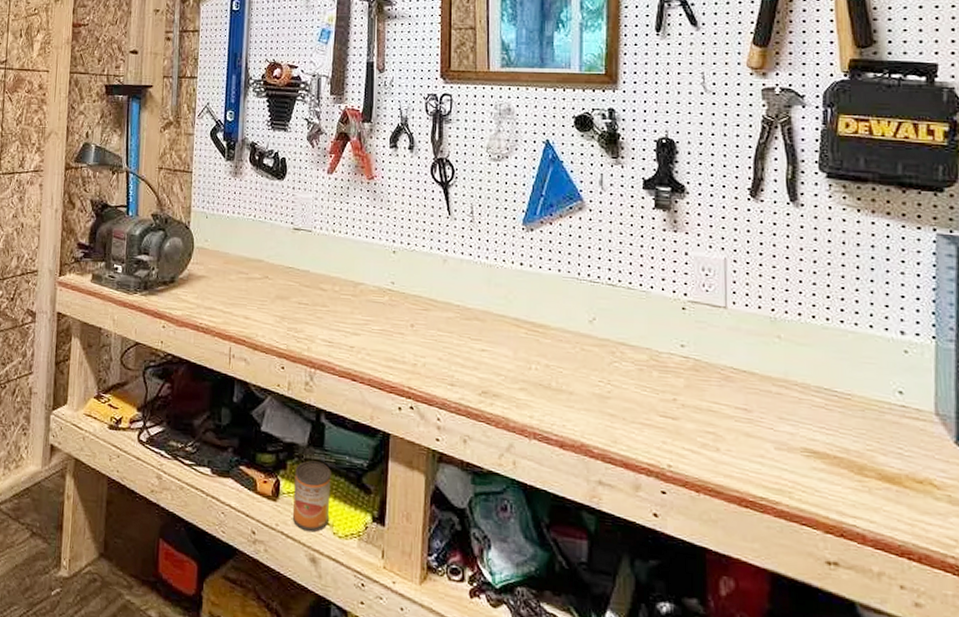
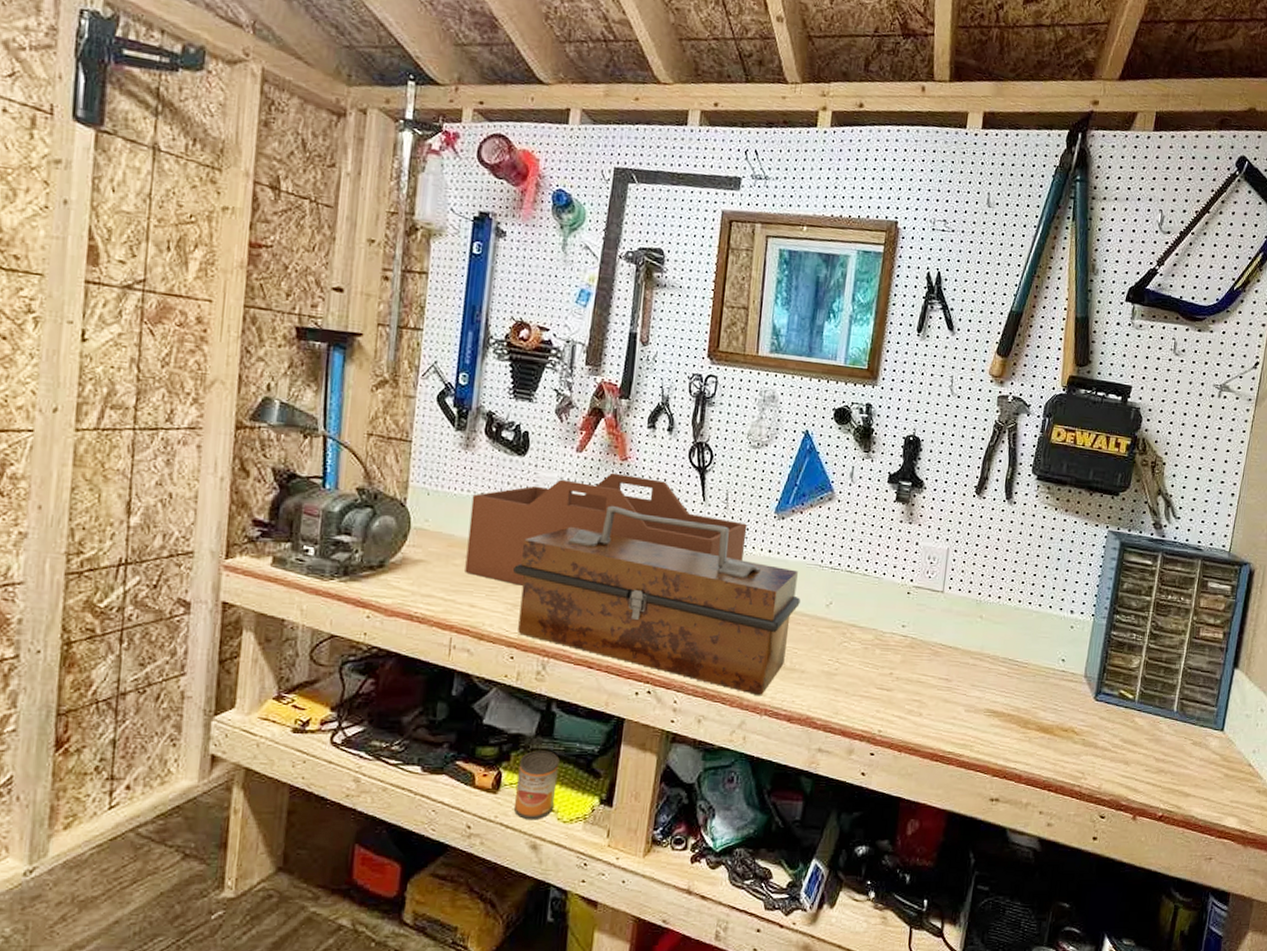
tool box: none [239,191,495,299] -> present [465,472,748,585]
toolbox: none [280,222,560,417] -> present [513,505,800,695]

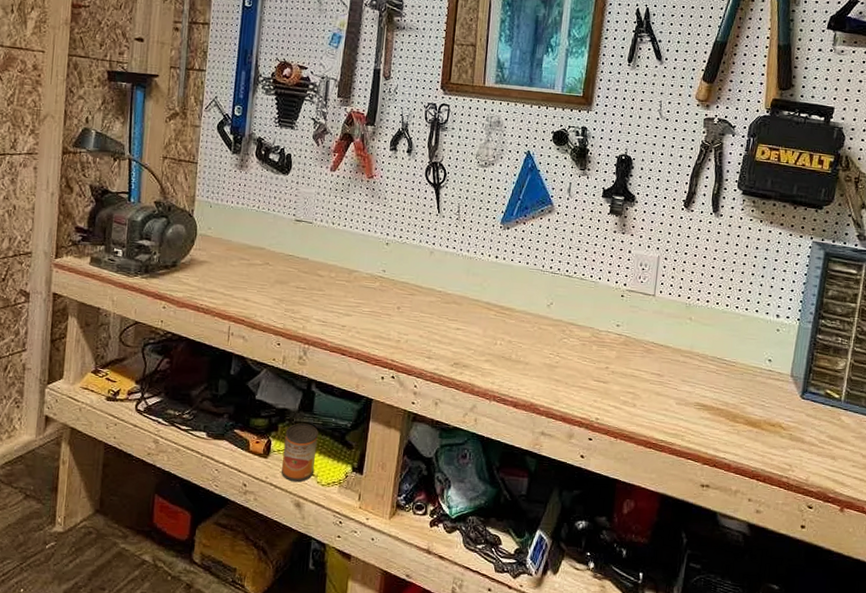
tool box: present [465,472,748,585] -> none [240,188,477,284]
toolbox: present [513,505,800,695] -> none [279,216,524,383]

